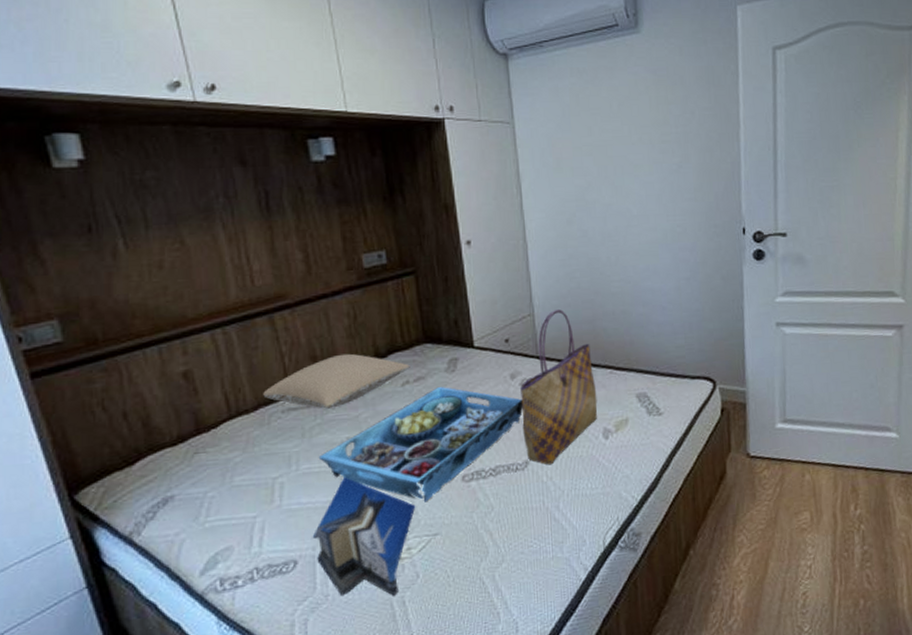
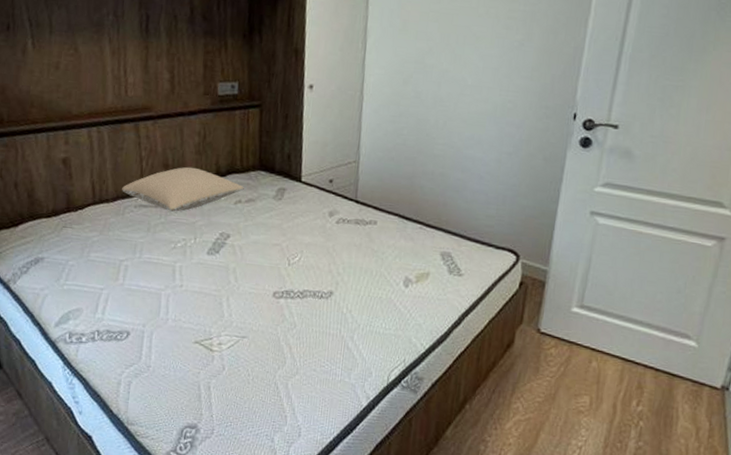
architectural model: present [312,477,416,596] -> none [144,272,231,380]
serving tray: present [318,387,523,502] -> none [158,211,336,308]
tote bag: present [520,309,598,465] -> none [332,161,406,300]

